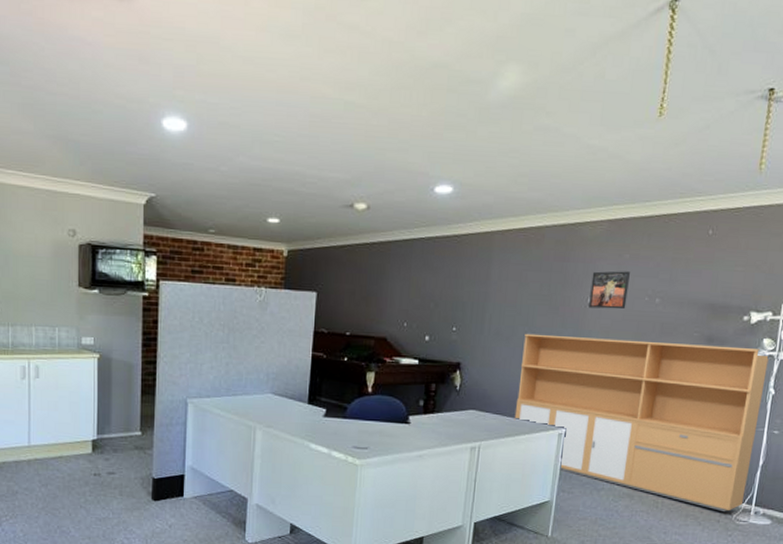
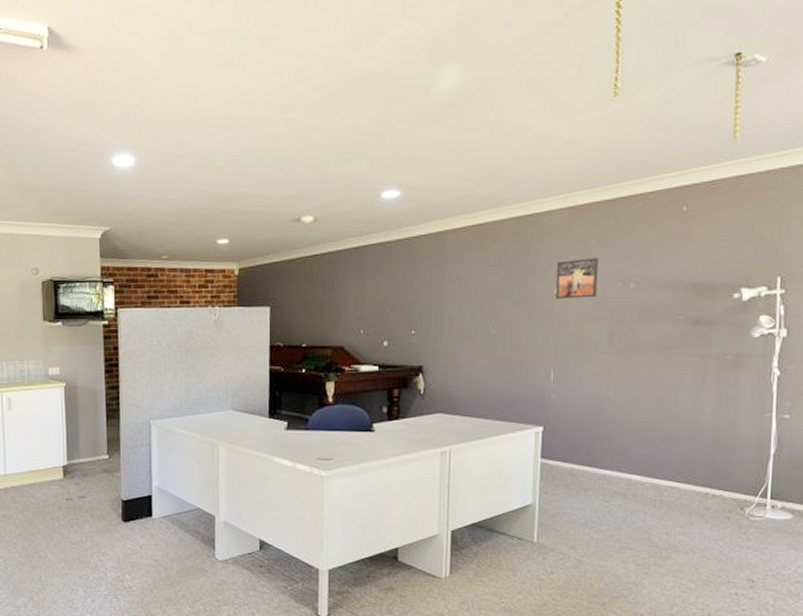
storage cabinet: present [514,333,769,511] -> none [485,327,768,507]

